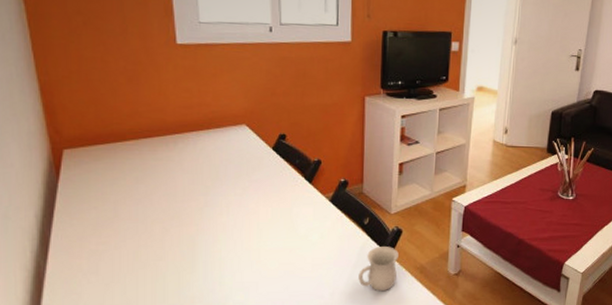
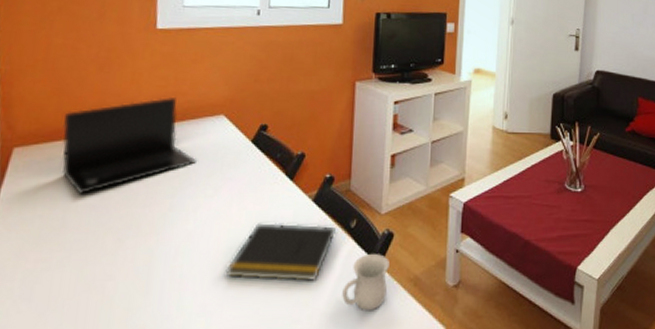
laptop: none [102,108,224,190] -> present [62,98,196,194]
notepad: none [257,218,352,267] -> present [225,223,337,282]

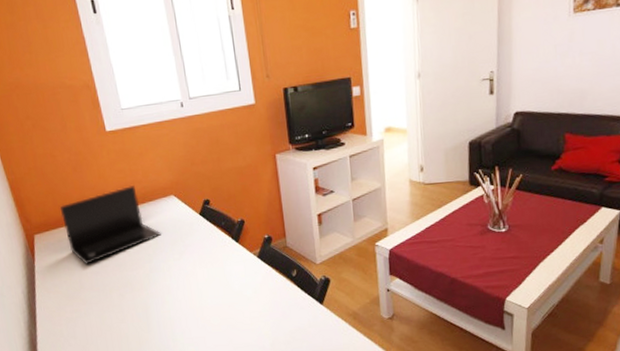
notepad: present [225,223,337,282] -> none [201,275,282,319]
mug: present [342,254,390,311] -> none [294,296,331,340]

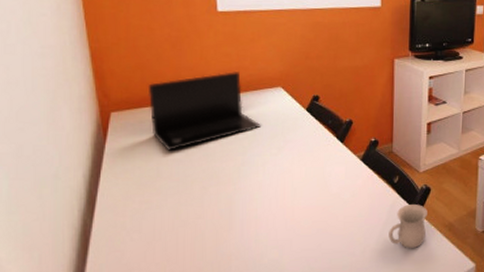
mug: none [294,296,331,340] -> present [388,204,428,249]

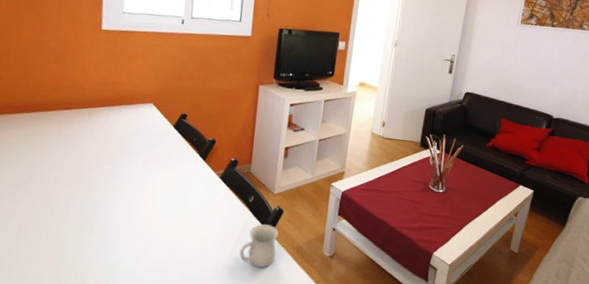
laptop: present [148,72,261,151] -> none [29,86,130,156]

